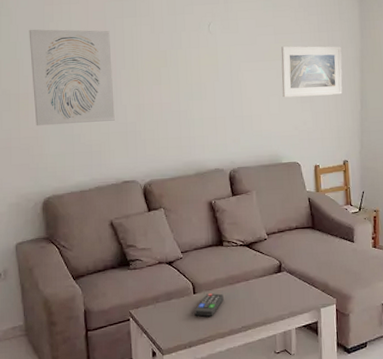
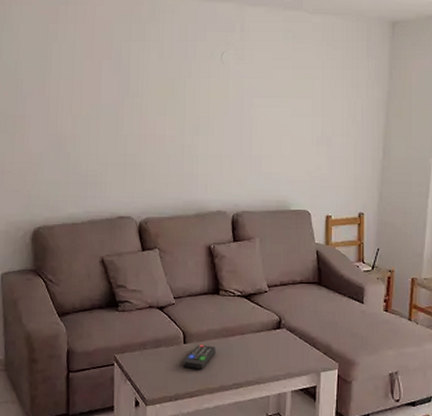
wall art: present [29,29,115,126] -> none [30,47,115,152]
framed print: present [281,46,343,98] -> none [297,83,366,140]

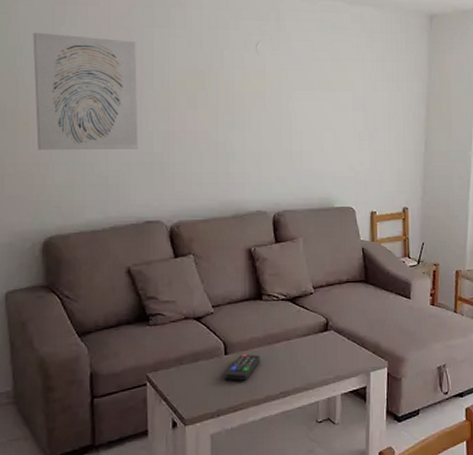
wall art: none [30,47,115,152] -> present [33,32,138,151]

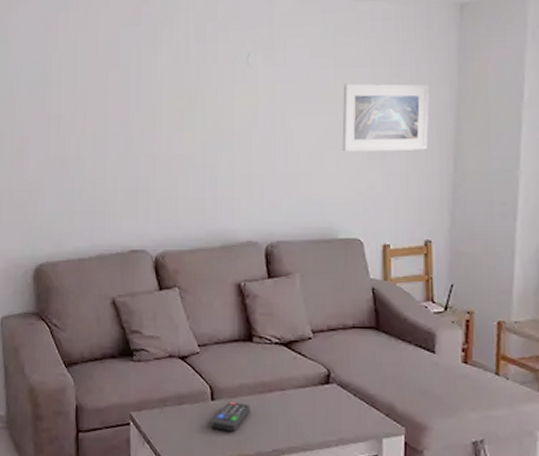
wall art: present [33,32,138,151] -> none [28,60,124,178]
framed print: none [338,75,407,133] -> present [342,83,430,152]

